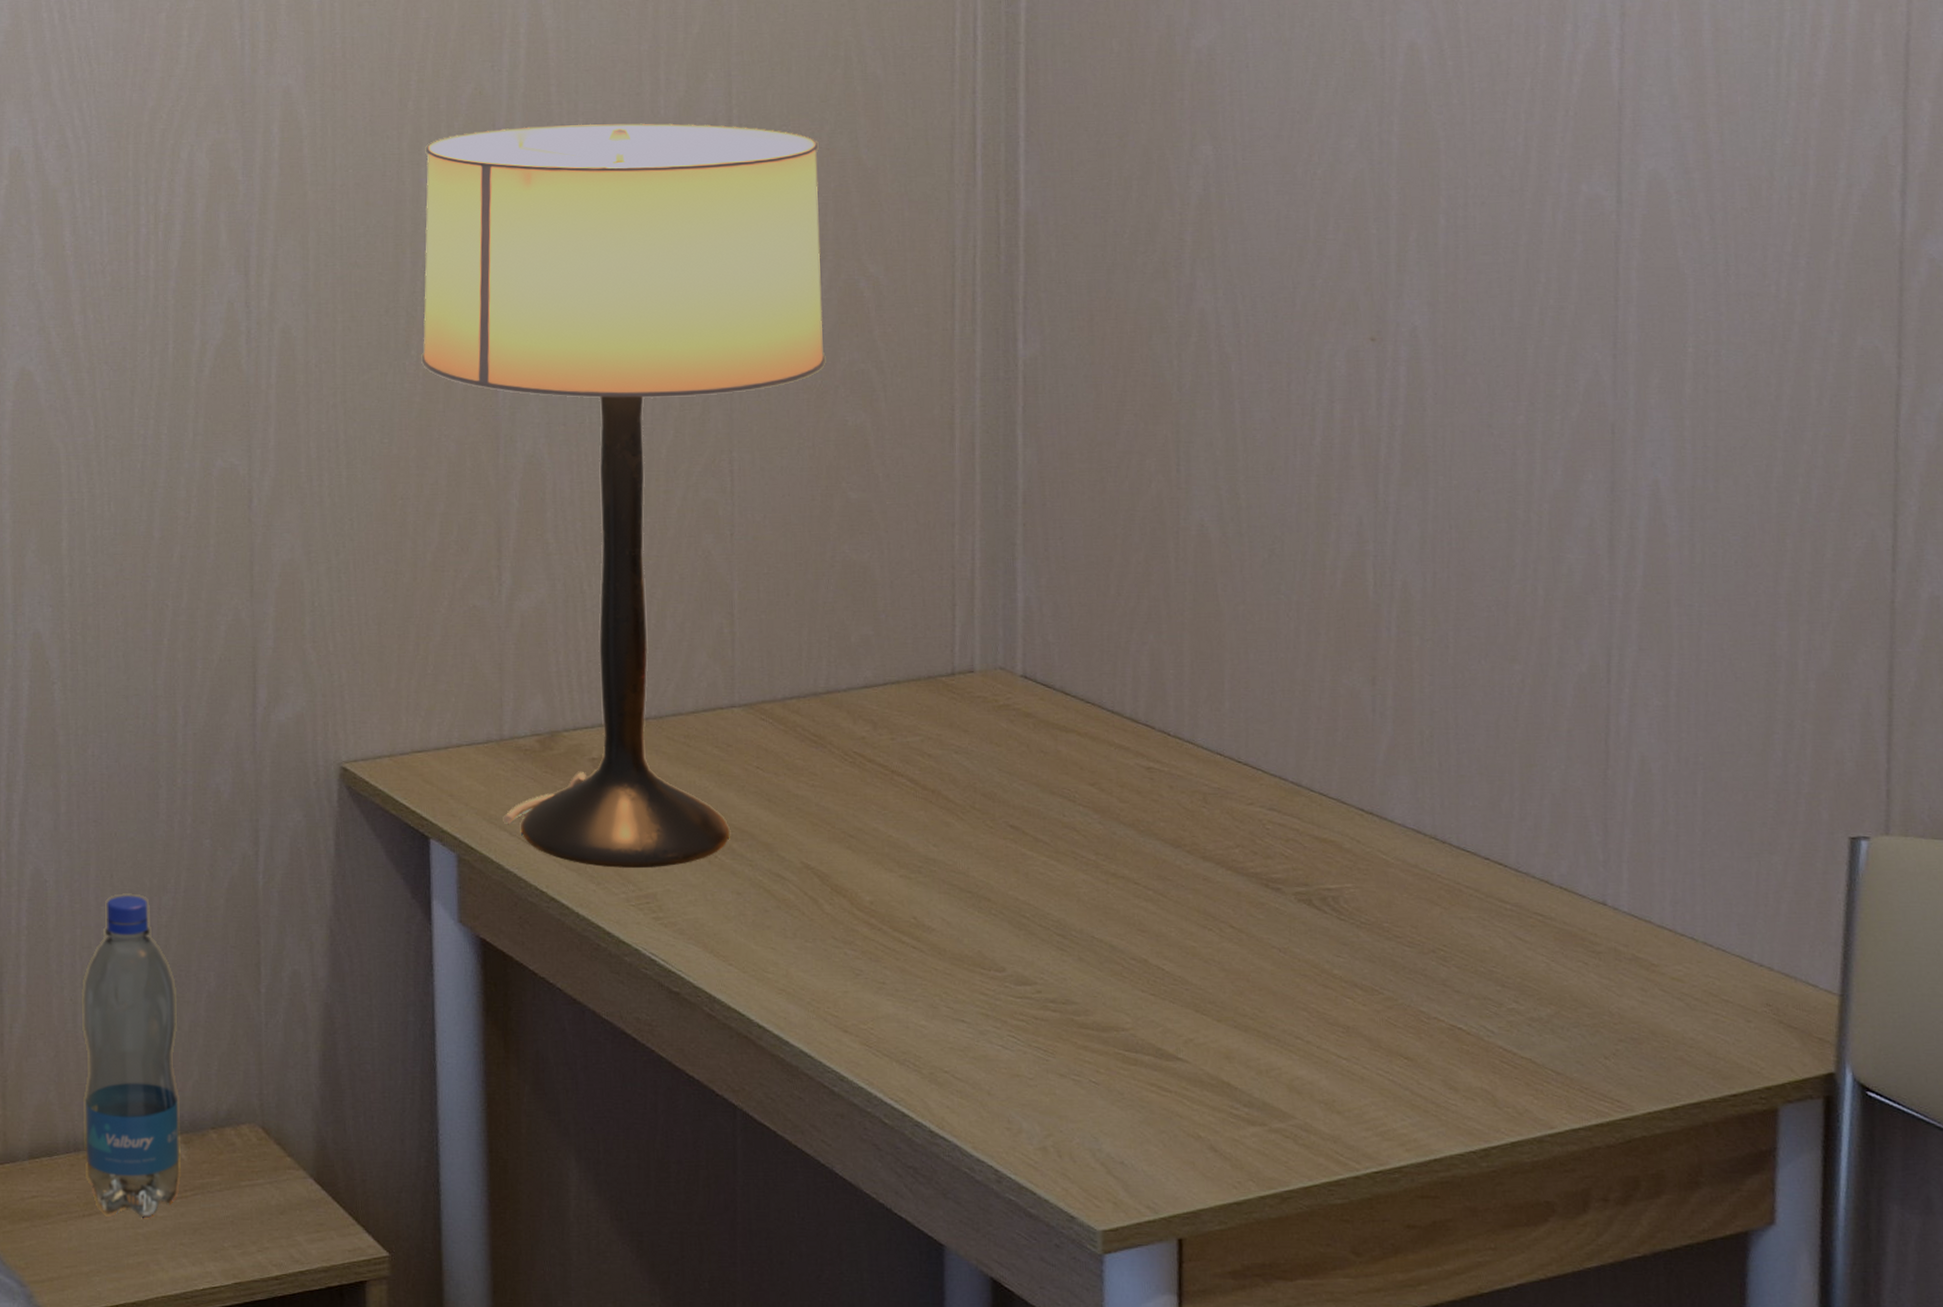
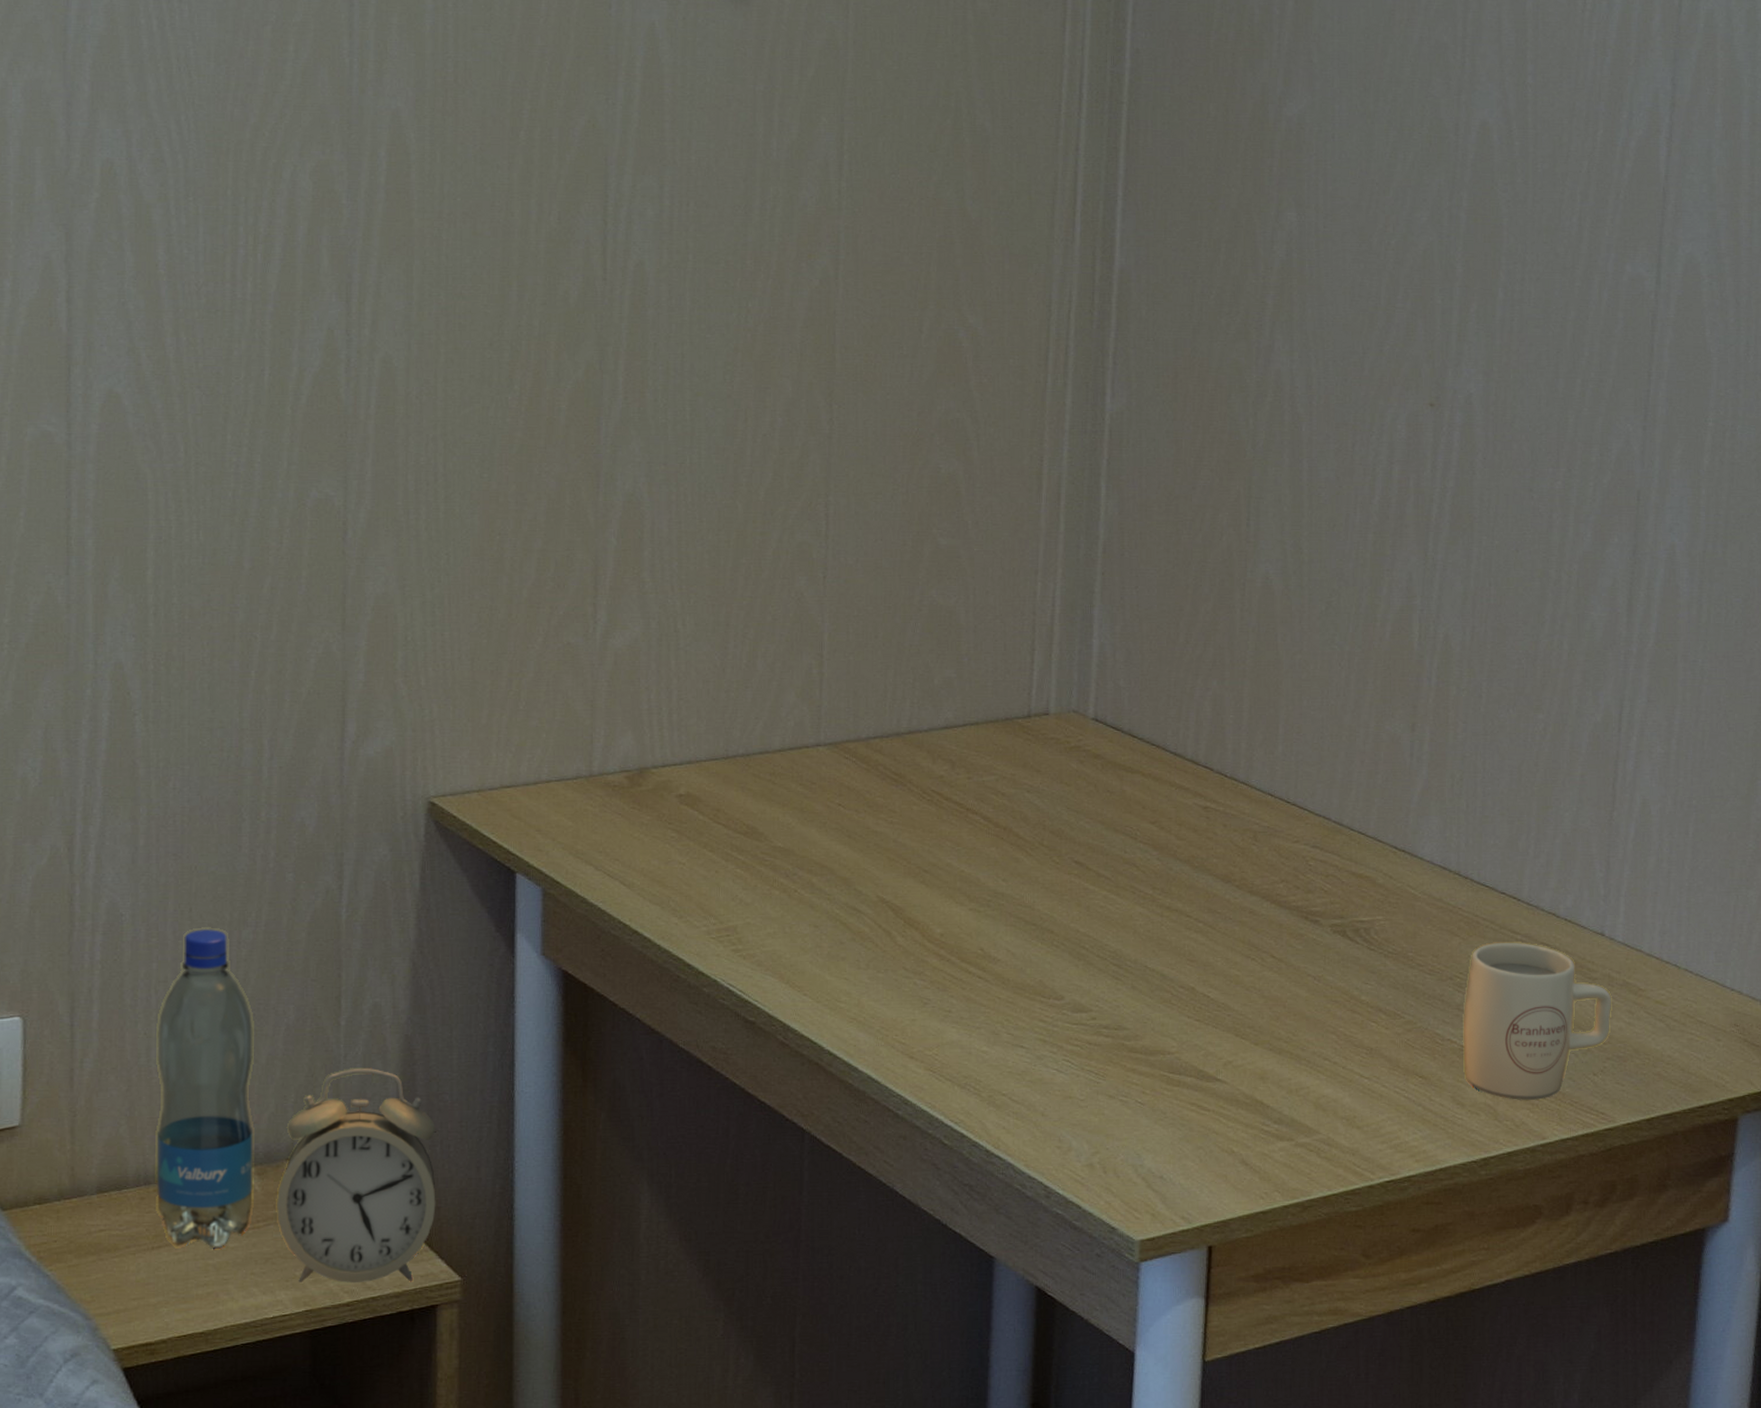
alarm clock: none [204,1037,361,1257] -> present [277,1068,436,1284]
table lamp: present [421,124,825,868] -> none [524,163,925,902]
mug: none [1450,913,1621,1085] -> present [1463,943,1612,1100]

